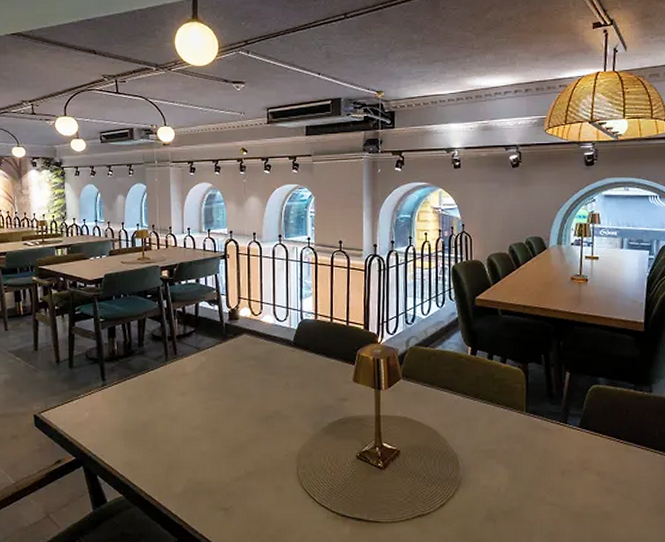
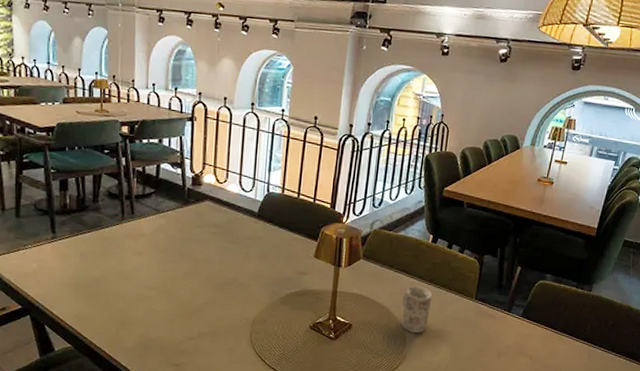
mug: none [449,402,480,456] -> present [401,286,433,334]

